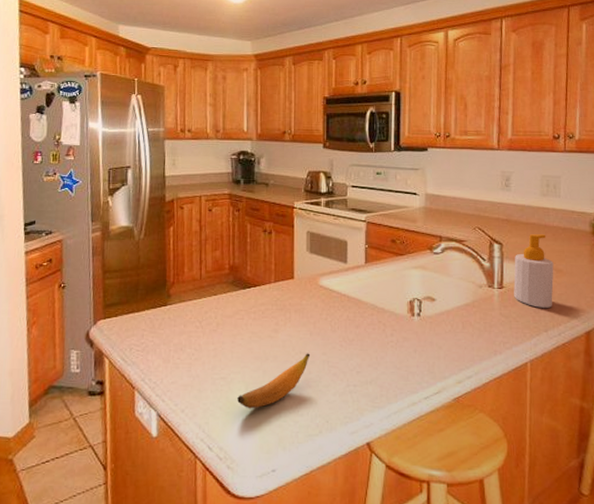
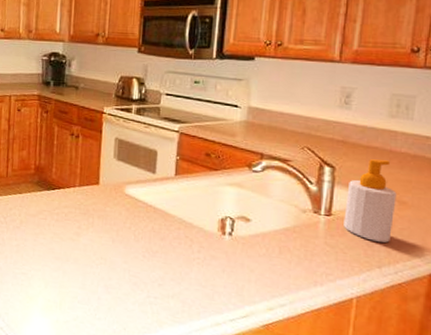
banana: present [237,353,311,409] -> none [36,259,112,307]

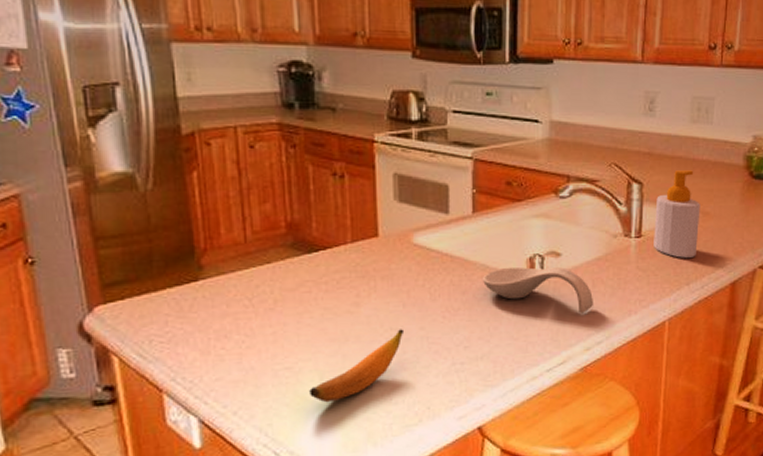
banana: none [36,259,112,307] -> present [309,329,405,403]
spoon rest: none [178,224,279,276] -> present [482,267,593,314]

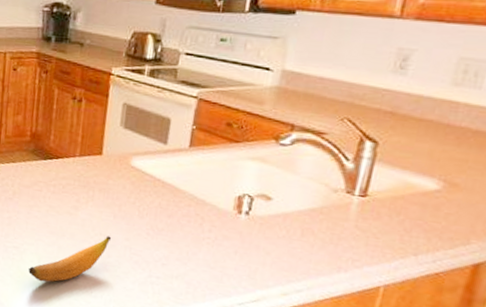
spoon rest: present [482,267,593,314] -> none [188,201,300,259]
soap bottle: present [654,170,701,258] -> none [379,134,448,228]

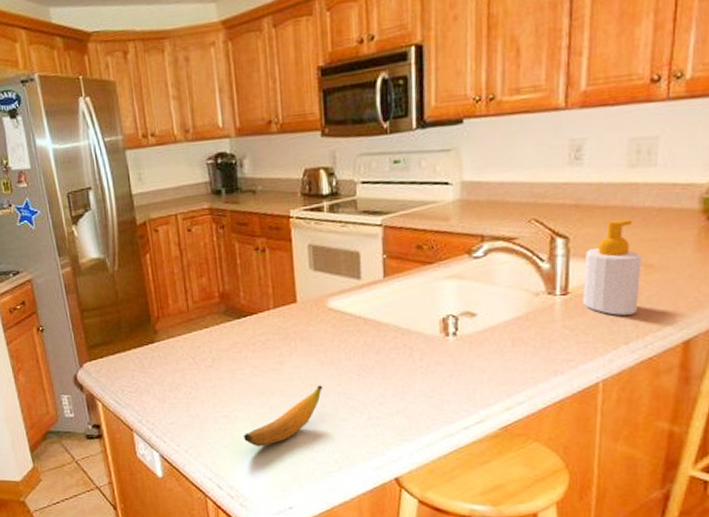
soap bottle: none [379,134,448,228] -> present [583,219,642,315]

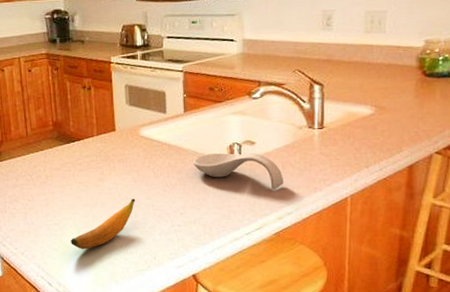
spoon rest: none [394,327,513,373] -> present [192,153,283,190]
soap bottle: present [583,219,642,315] -> none [334,72,377,145]

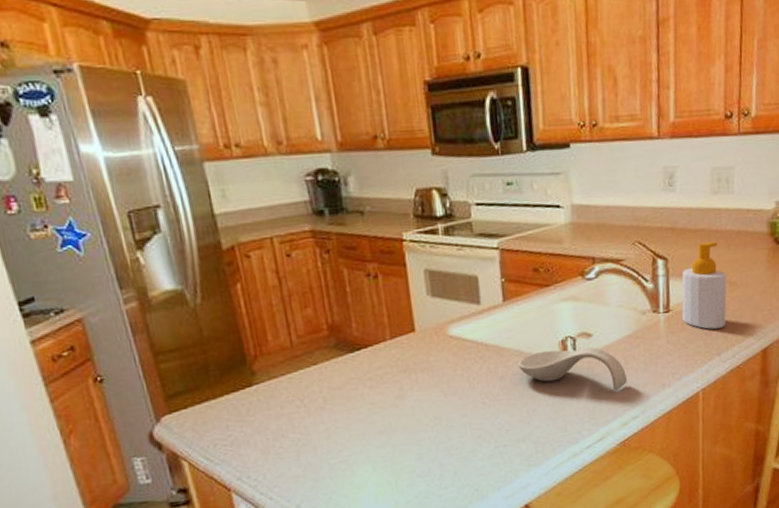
banana: present [71,198,136,250] -> none [364,417,448,491]
soap bottle: none [334,72,377,145] -> present [681,242,727,330]

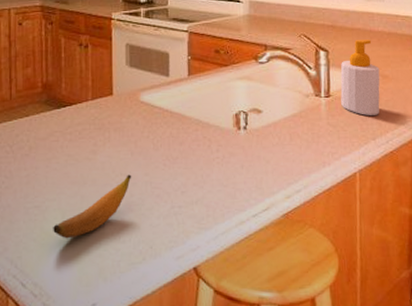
banana: none [364,417,448,491] -> present [53,174,132,239]
spoon rest: present [517,347,627,391] -> none [196,122,291,164]

